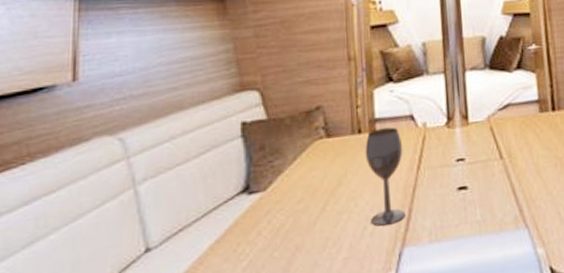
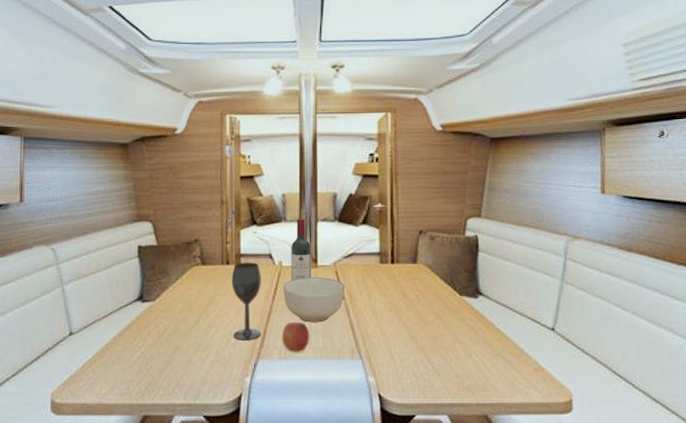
bowl: none [428,136,503,193] -> present [282,277,346,322]
fruit: none [430,192,465,231] -> present [281,321,310,352]
wine bottle: none [436,68,463,145] -> present [291,218,312,281]

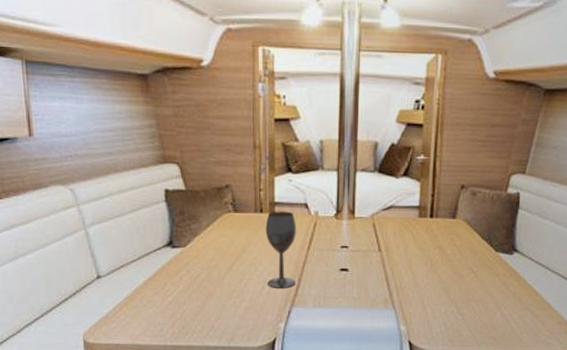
fruit: present [281,321,310,352] -> none [316,272,345,301]
bowl: present [282,277,346,322] -> none [318,229,383,273]
wine bottle: present [291,218,312,281] -> none [327,167,349,232]

